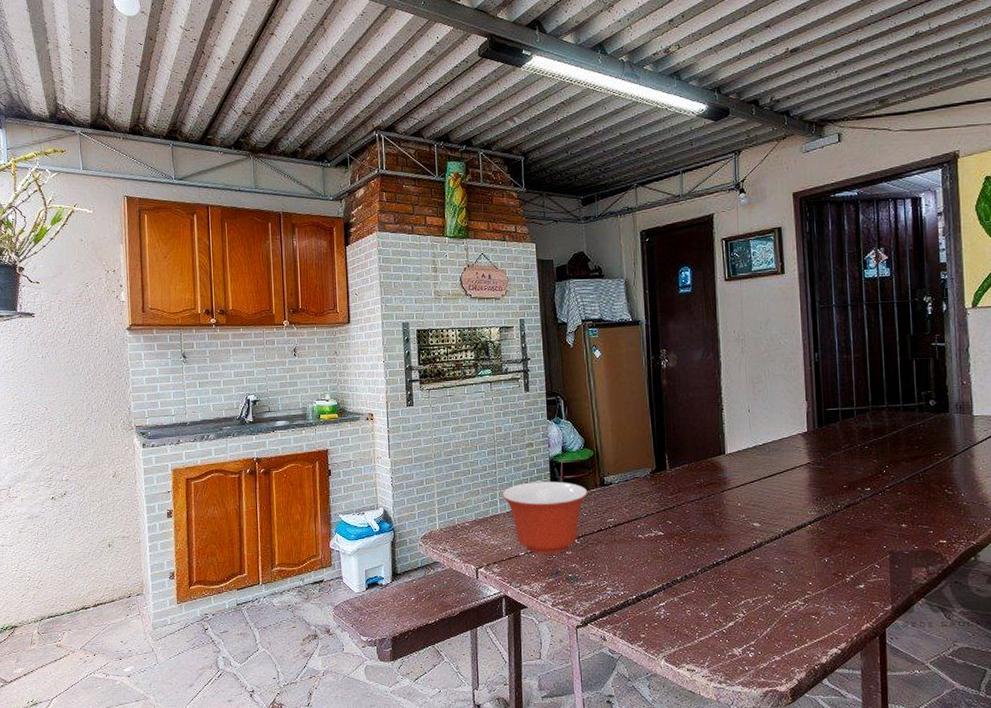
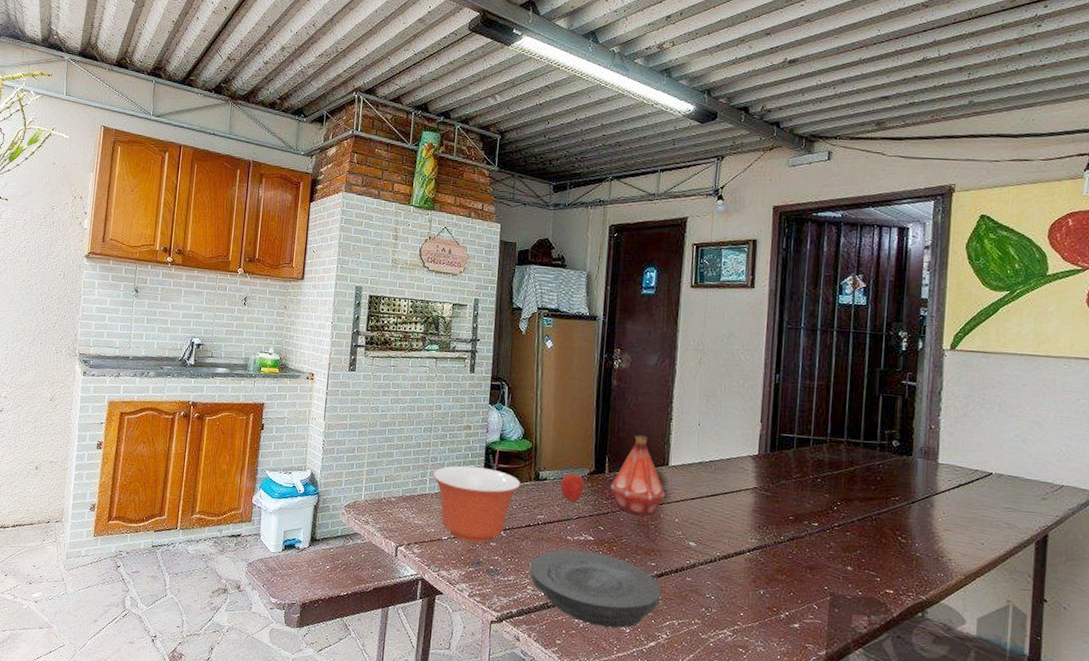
plate: none [606,546,734,615] -> present [529,549,662,629]
fruit: none [625,472,649,501] -> present [560,471,585,502]
bottle: none [673,429,726,505] -> present [611,435,665,516]

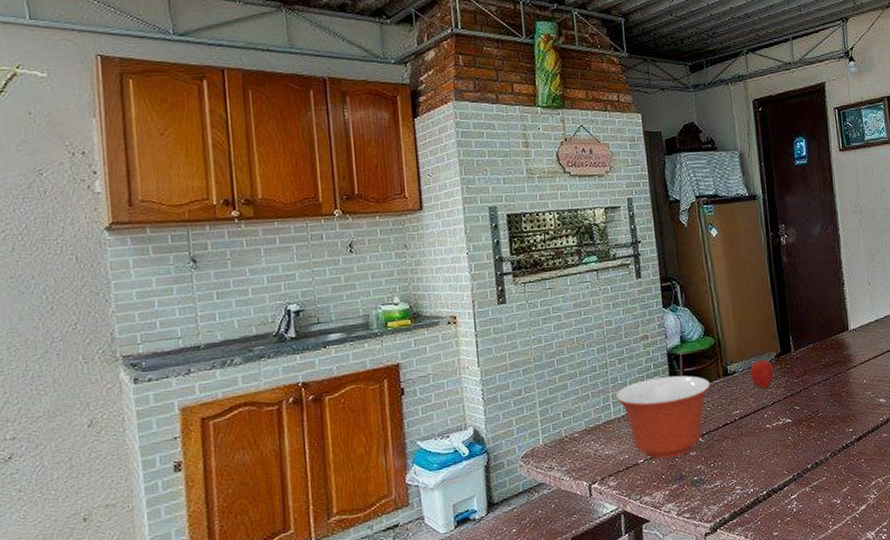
plate: present [529,549,662,629] -> none [734,432,864,507]
bottle: present [611,435,665,516] -> none [799,306,851,386]

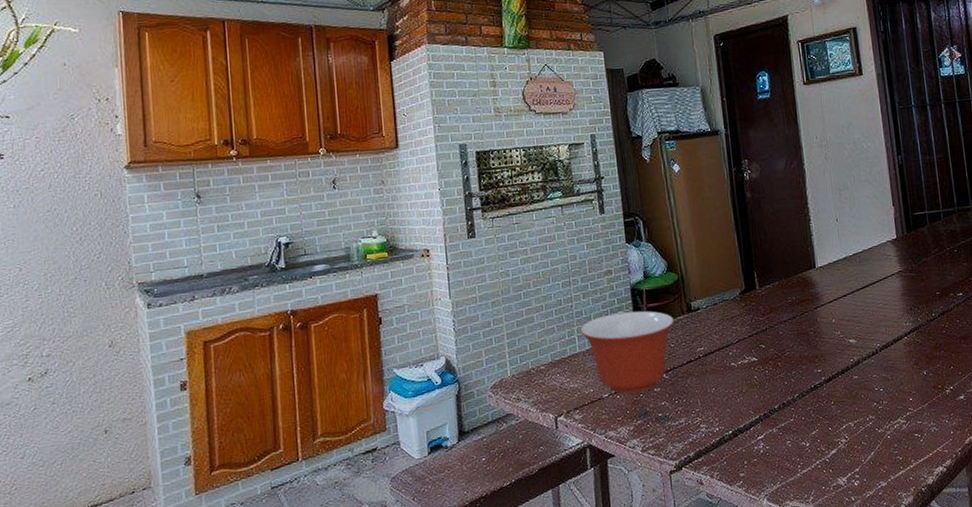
fruit: present [750,357,774,389] -> none [714,294,739,326]

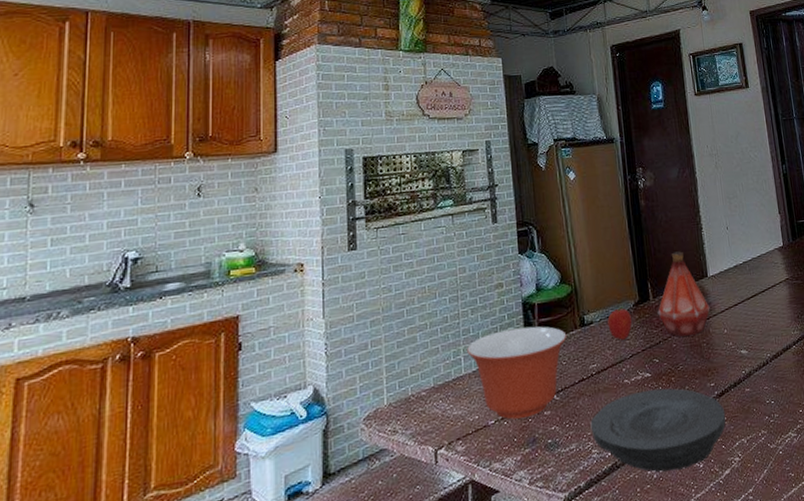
plate: none [698,372,833,448] -> present [590,388,726,472]
fruit: none [714,294,739,326] -> present [607,306,633,340]
bottle: none [764,242,818,325] -> present [658,251,710,337]

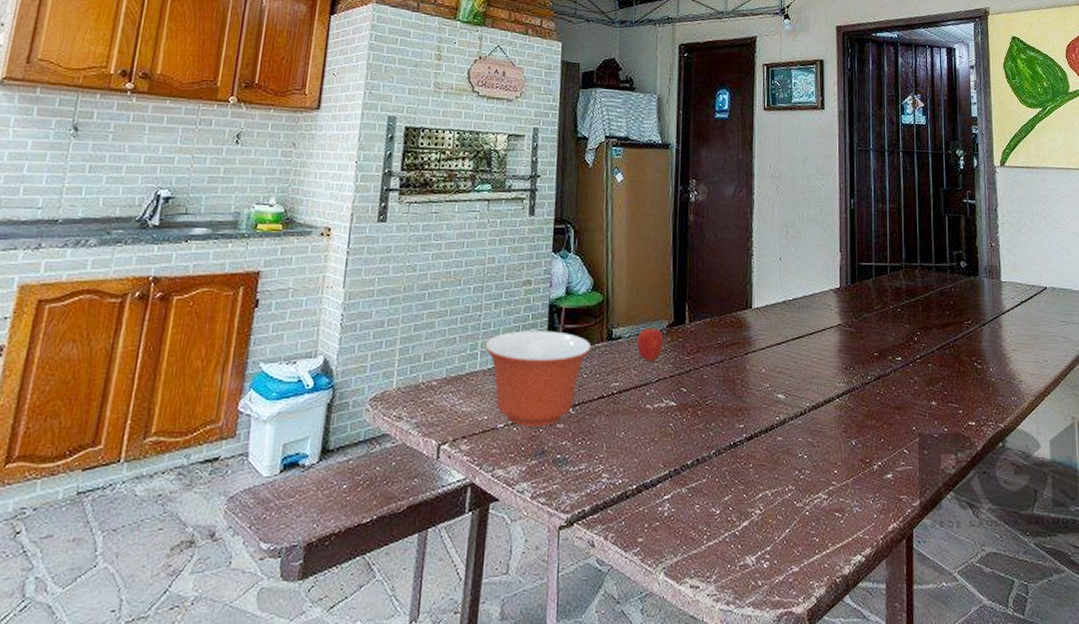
plate: present [590,388,726,472] -> none [604,421,752,512]
bottle: present [658,251,710,337] -> none [692,276,750,370]

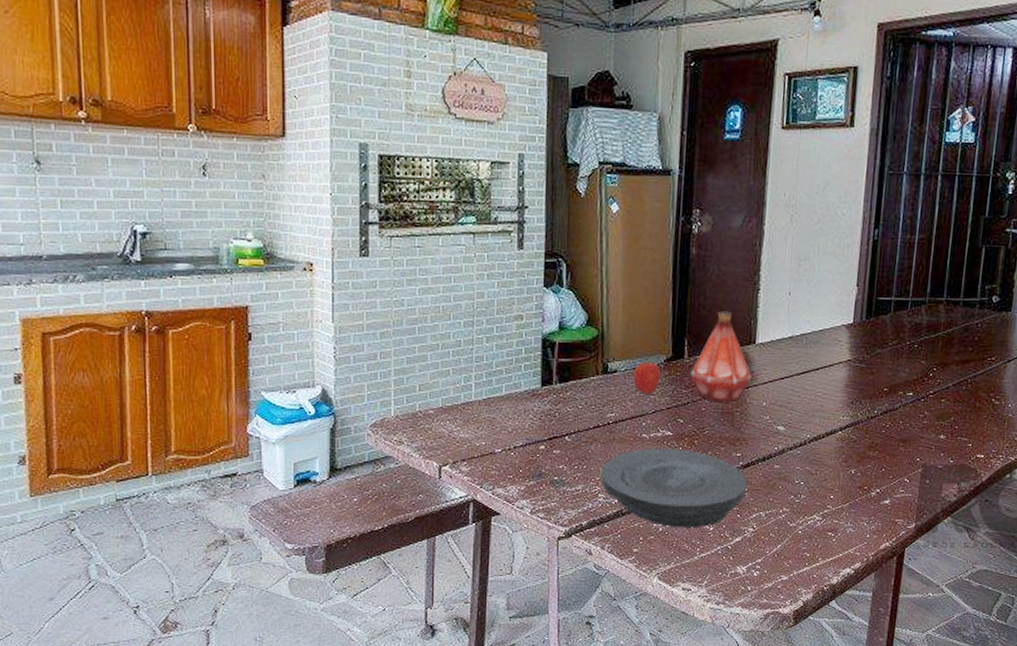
mixing bowl: present [485,330,592,426] -> none [479,364,587,452]
plate: none [604,421,752,512] -> present [600,449,748,528]
bottle: none [692,276,750,370] -> present [691,311,752,403]

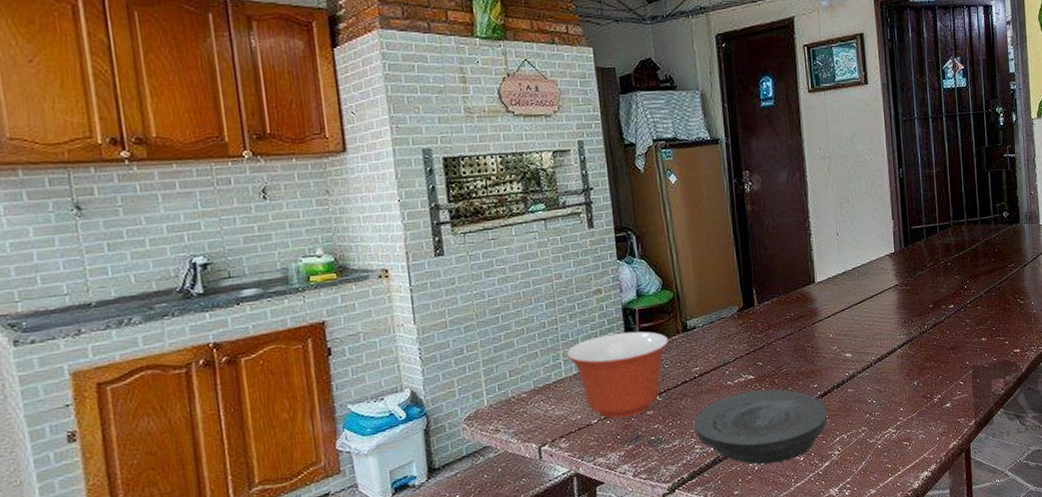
mixing bowl: none [479,364,587,452] -> present [567,331,669,419]
fruit: present [633,359,661,394] -> none [710,311,736,345]
bottle: present [691,311,752,403] -> none [762,257,816,341]

